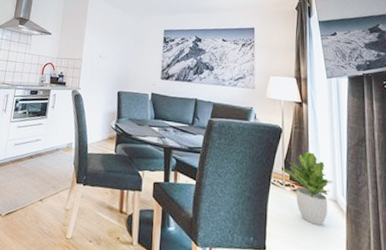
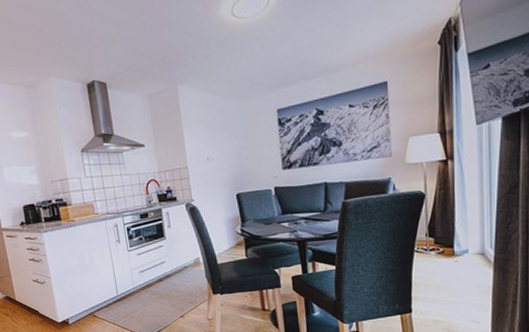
potted plant: present [282,151,334,226] -> none [426,210,482,281]

